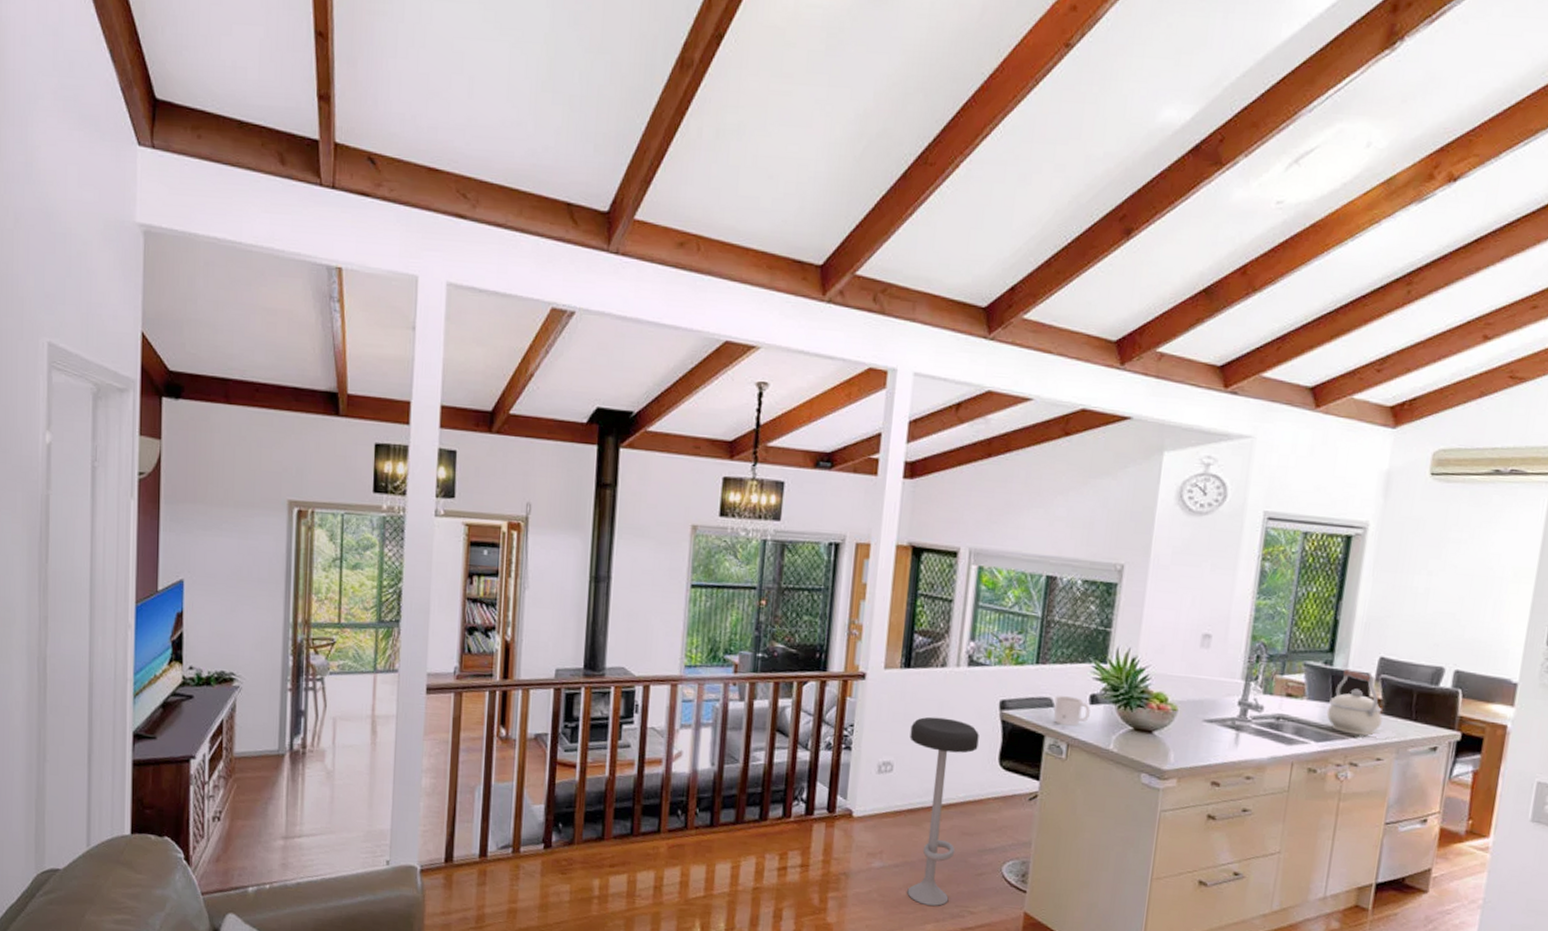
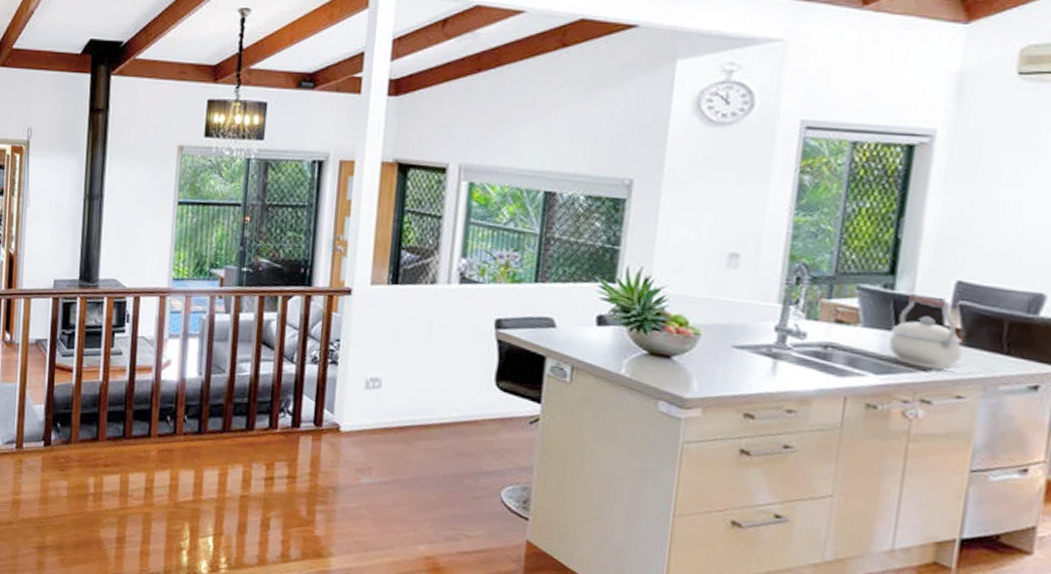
bar stool: present [907,716,979,906] -> none [398,334,473,527]
mug: present [1054,696,1090,726] -> none [555,316,598,348]

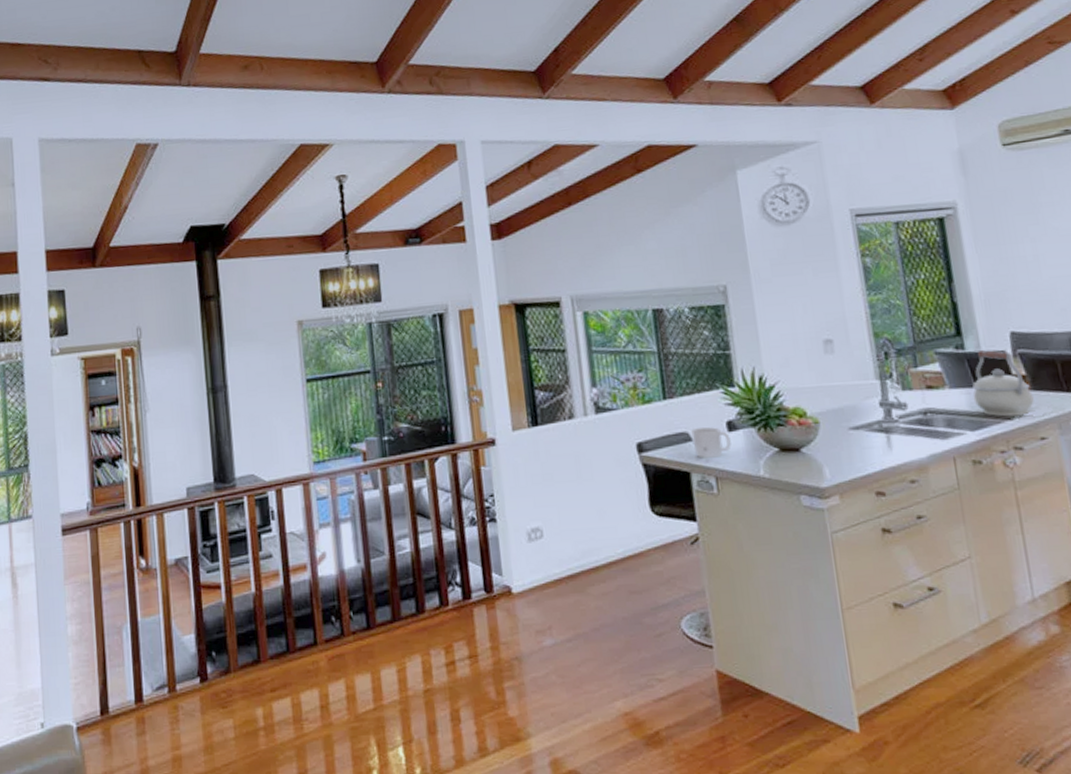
mug: none [555,316,598,348] -> present [691,427,731,458]

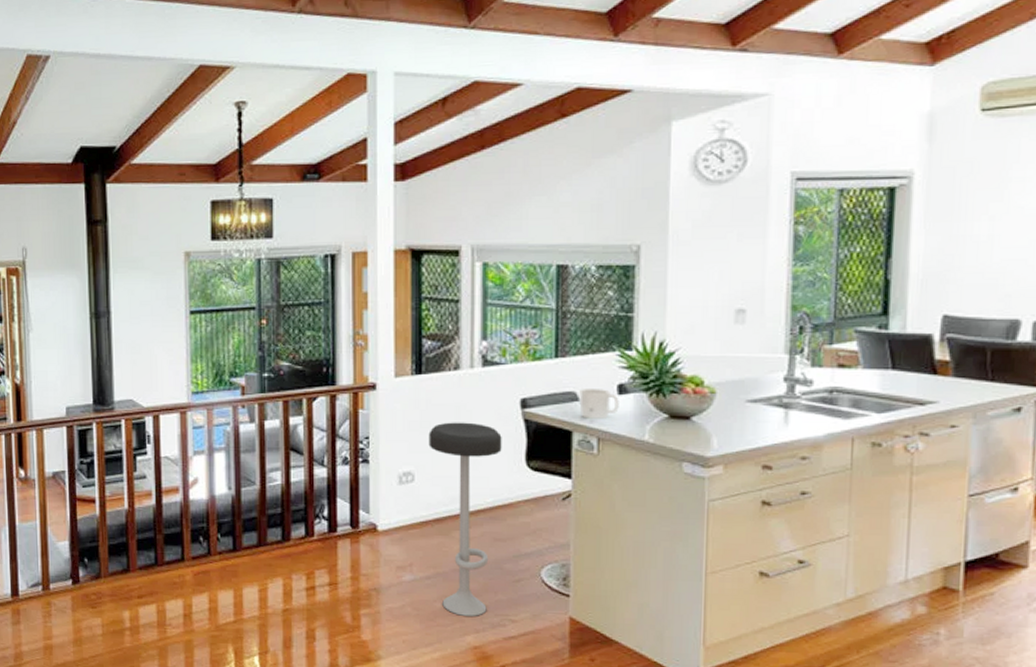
bar stool: none [552,471,633,680] -> present [428,422,502,616]
kettle: present [972,350,1034,417] -> none [886,332,953,402]

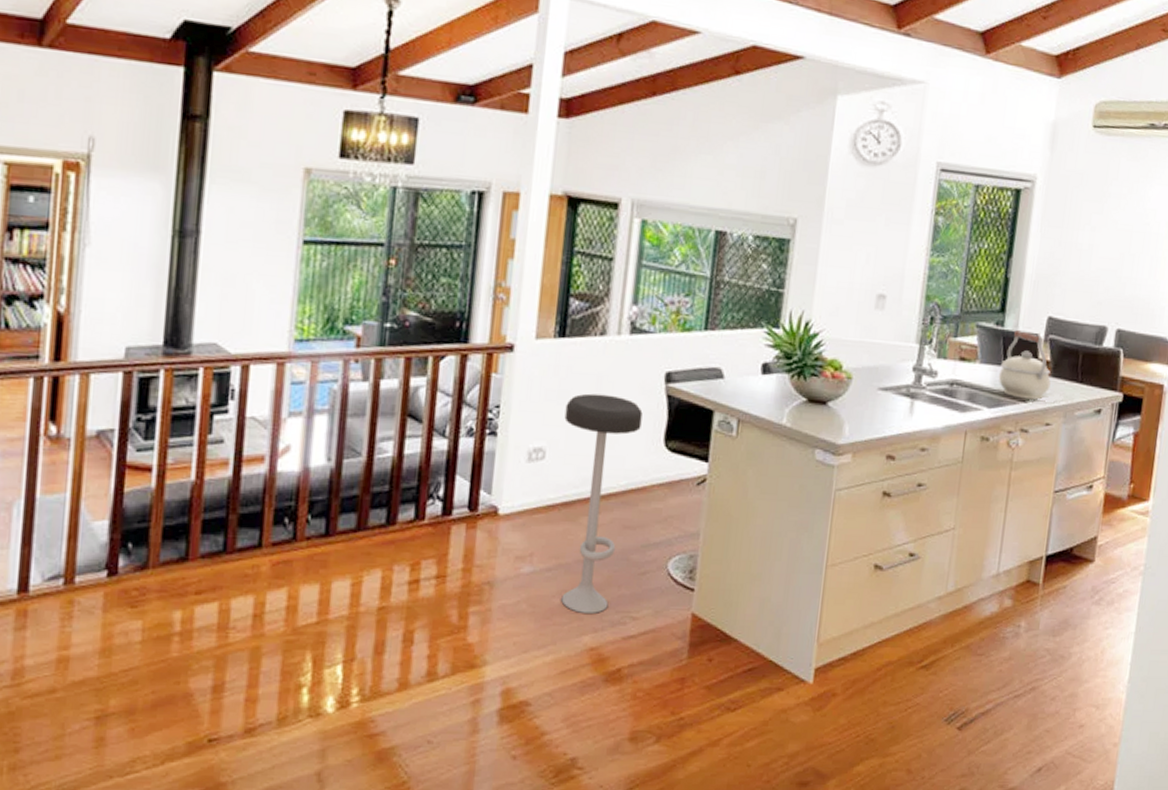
mug: present [579,389,619,419] -> none [723,365,762,399]
kettle: none [886,332,953,402] -> present [998,330,1051,400]

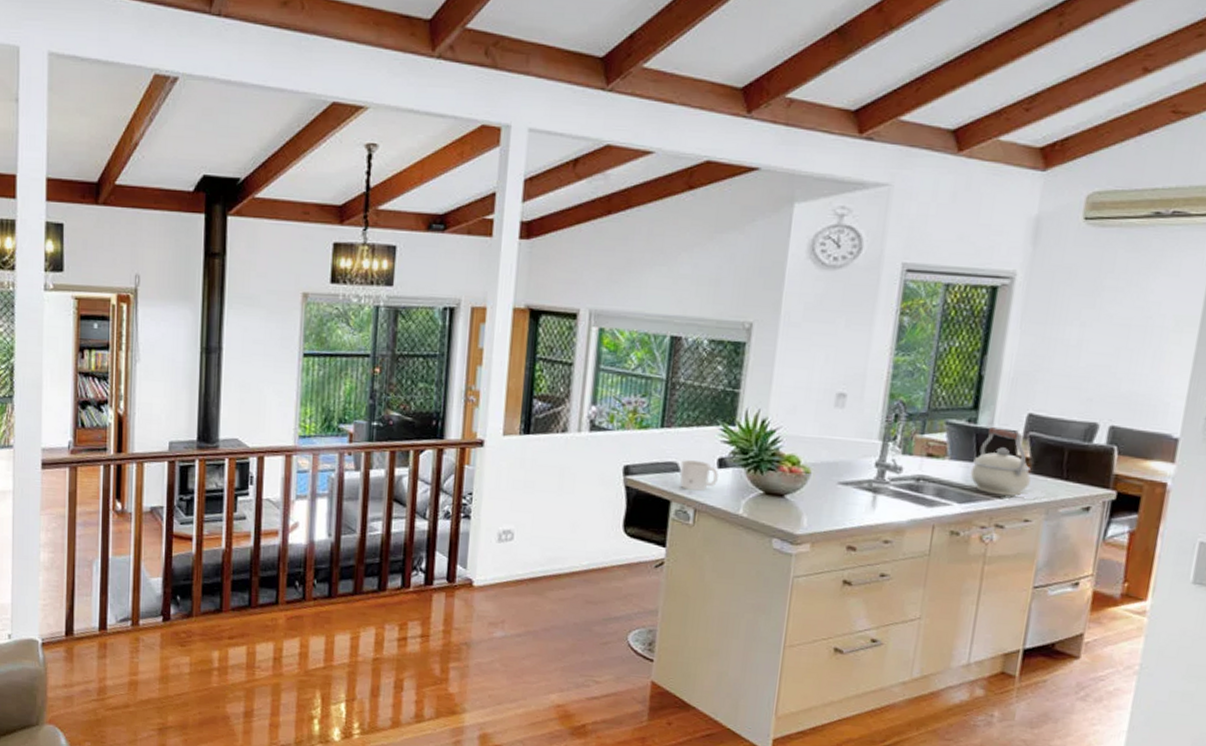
bar stool: present [561,393,643,613] -> none [530,483,603,676]
mug: none [723,365,762,399] -> present [680,460,719,491]

